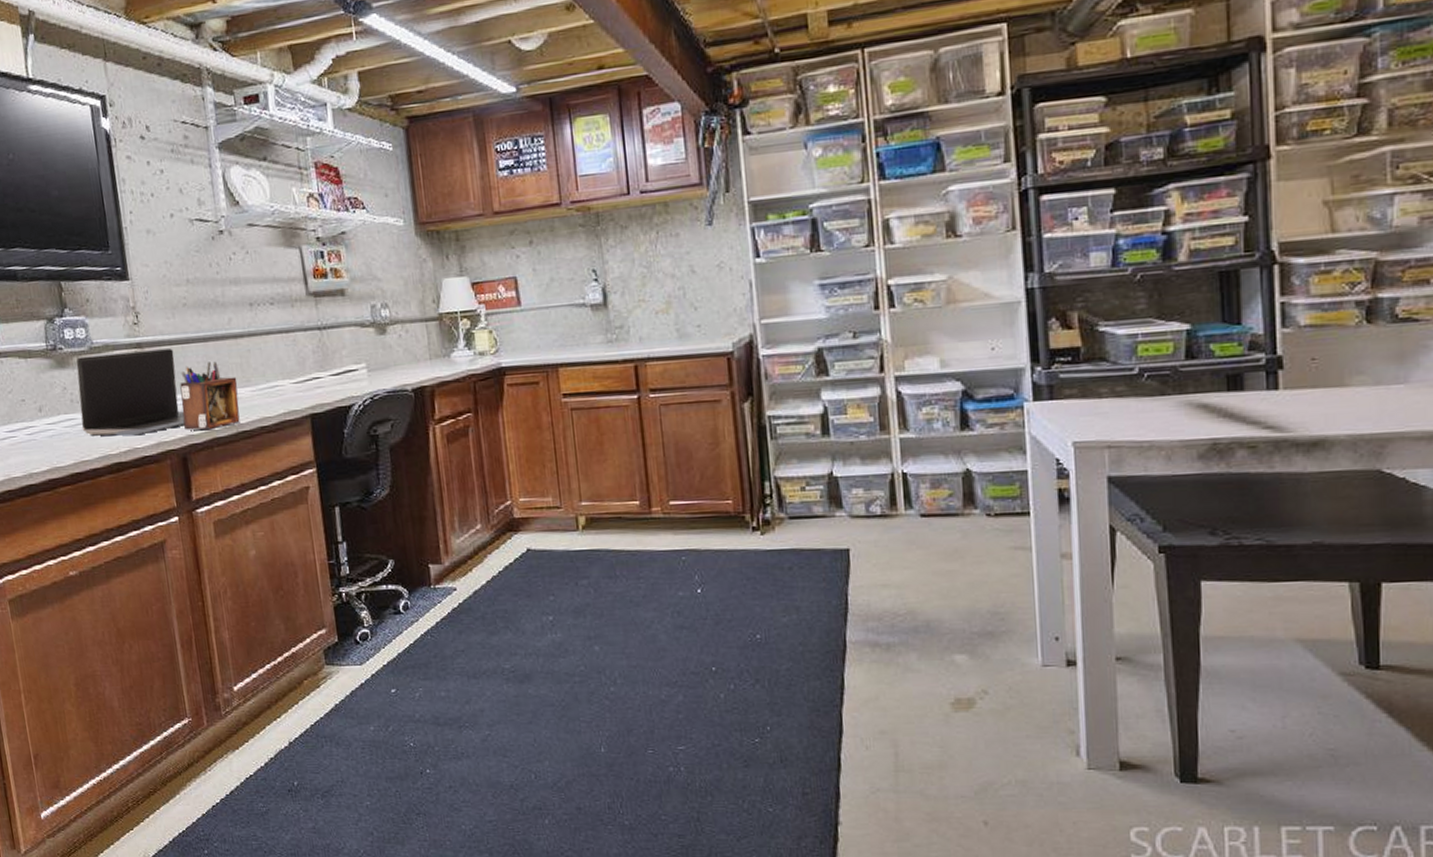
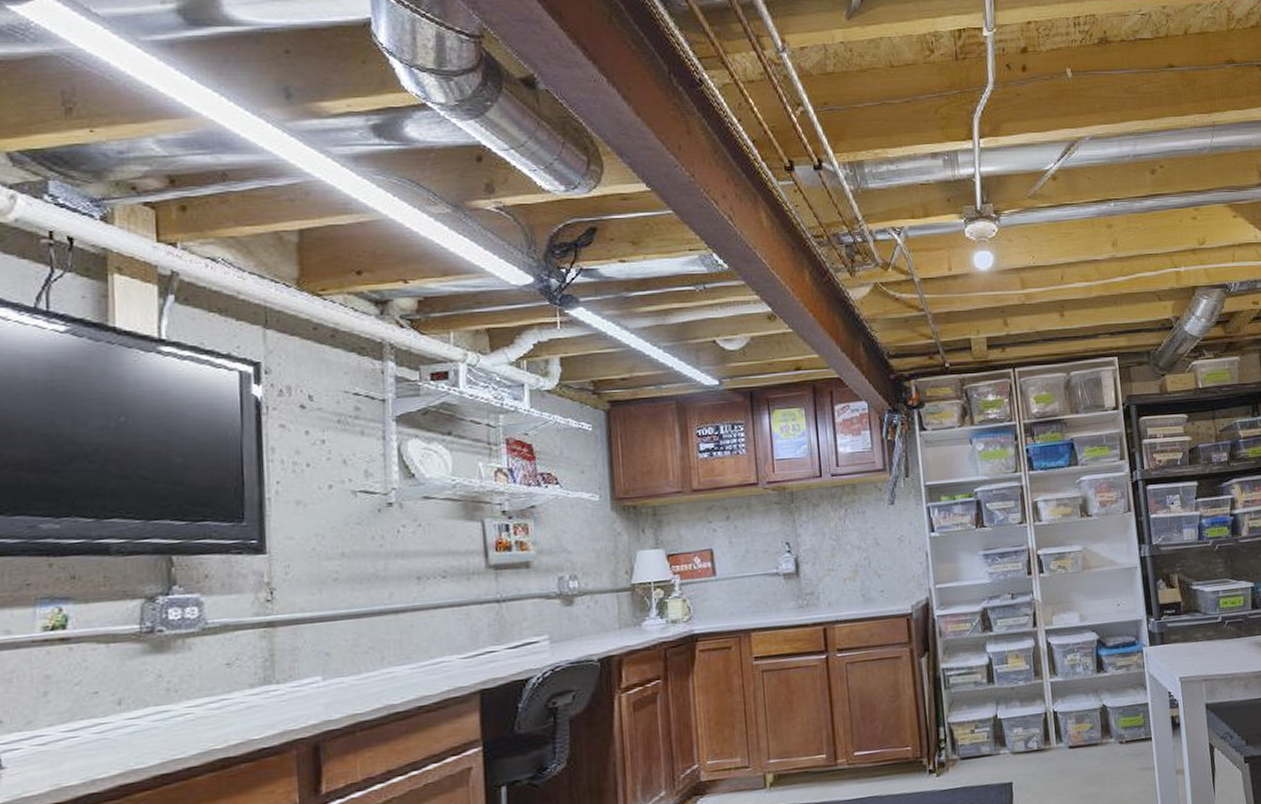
laptop computer: present [76,349,185,436] -> none [177,627,322,730]
desk organizer: present [179,361,240,431] -> none [319,639,394,716]

